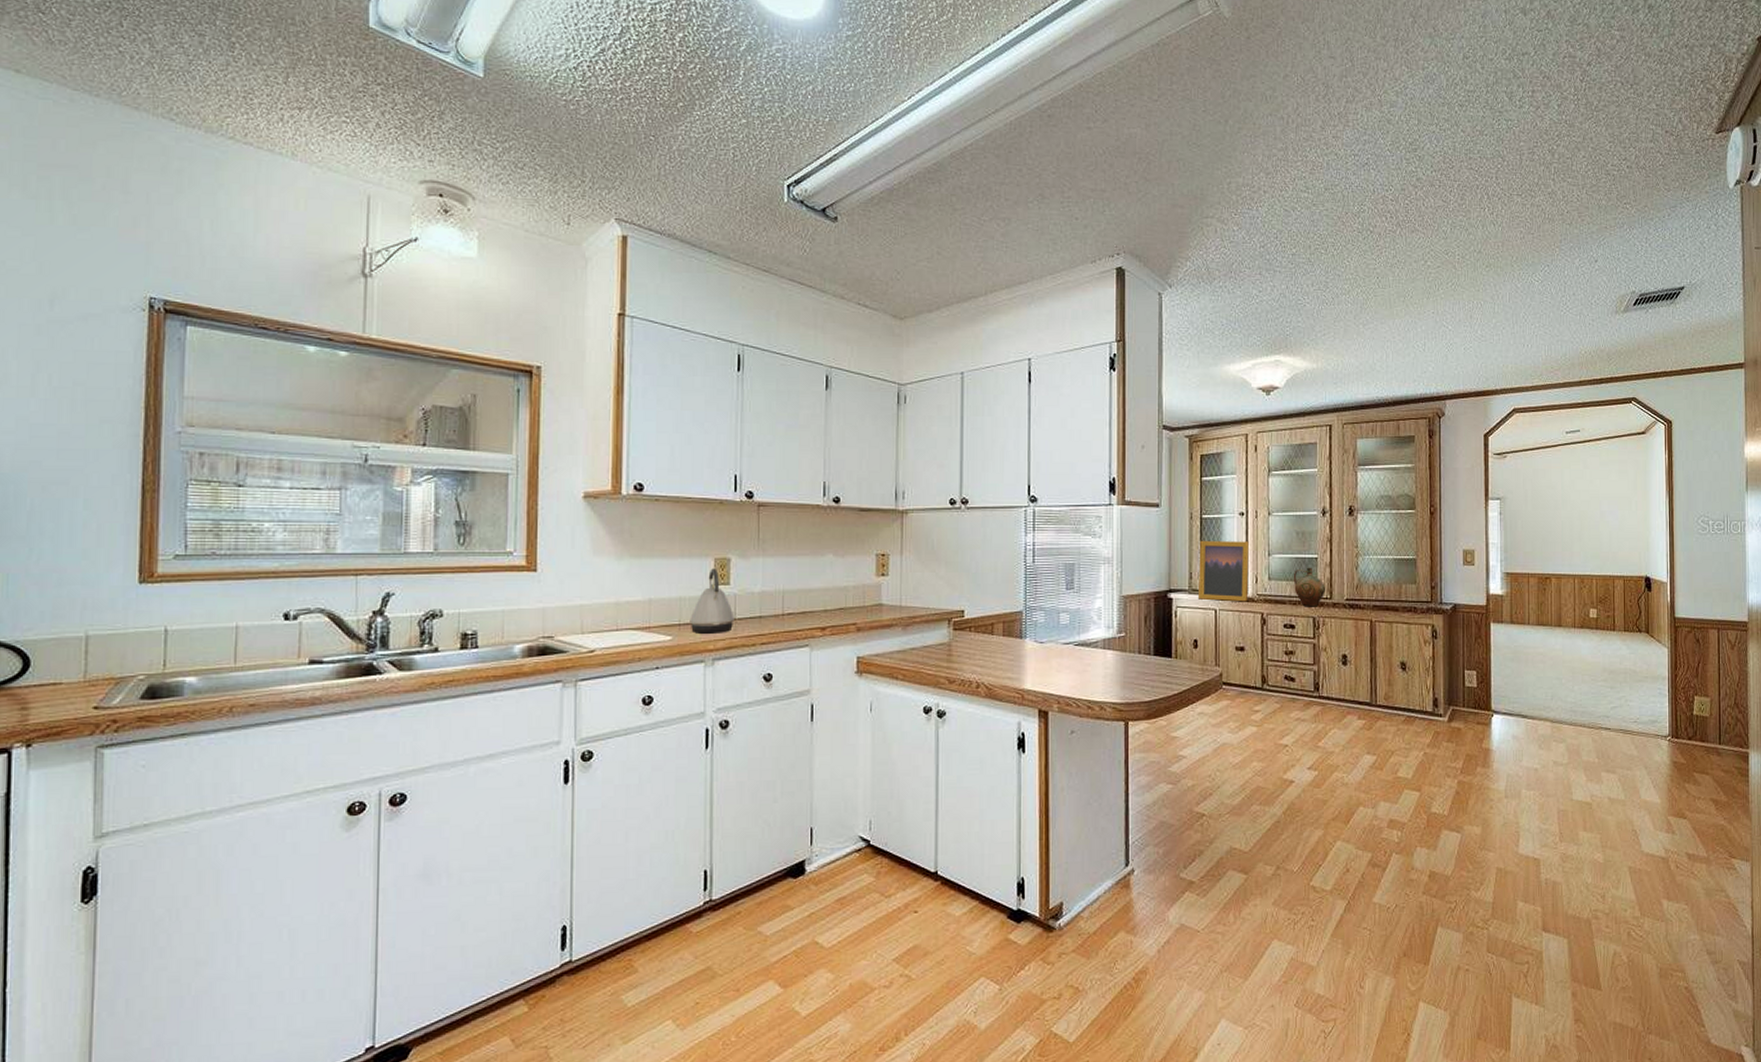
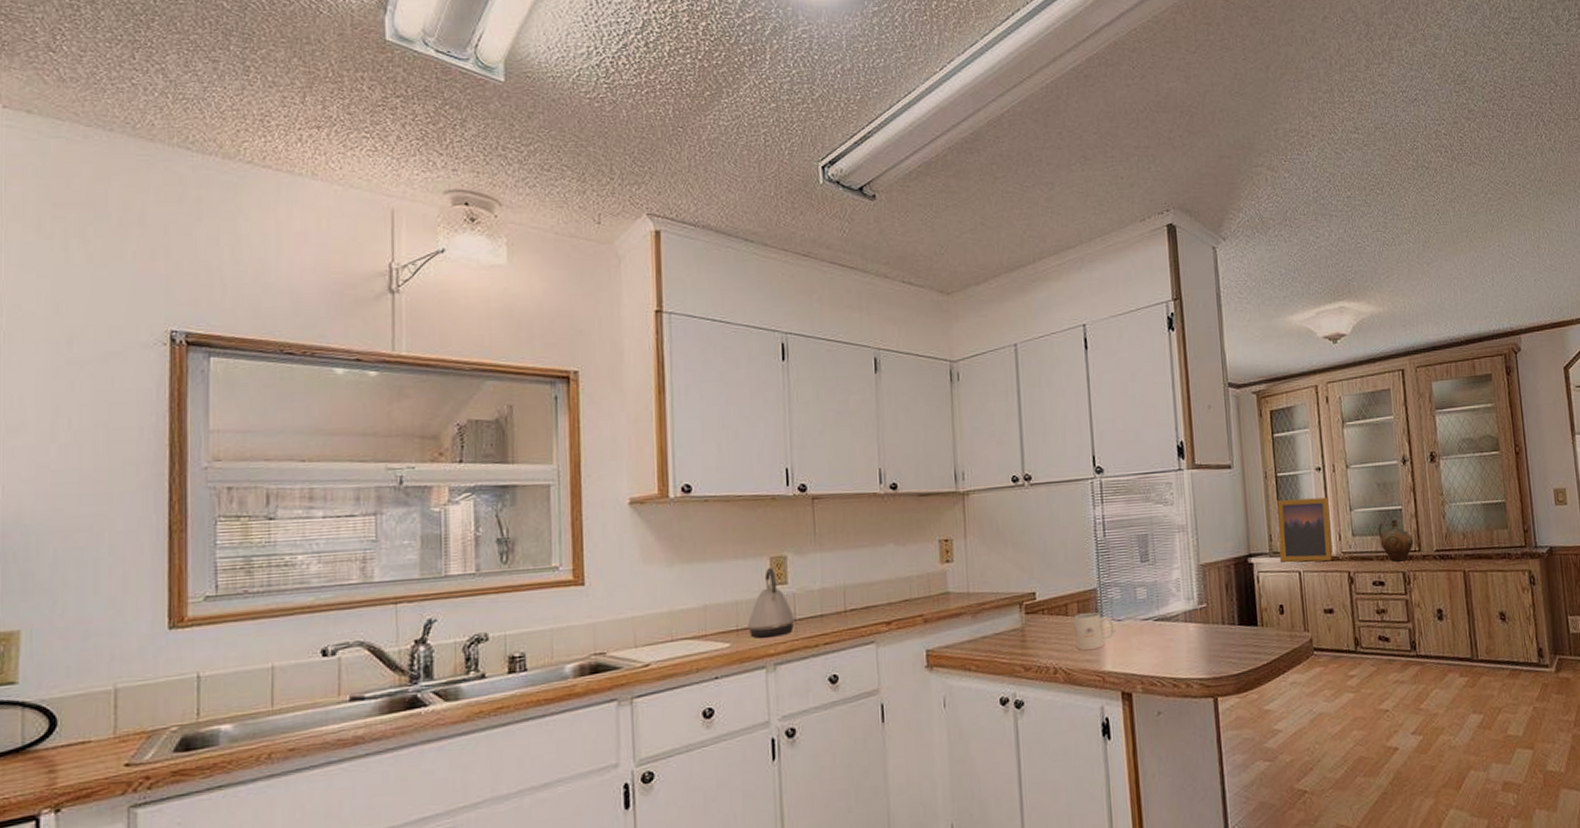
mug: none [998,632,1036,669] -> present [1073,611,1114,651]

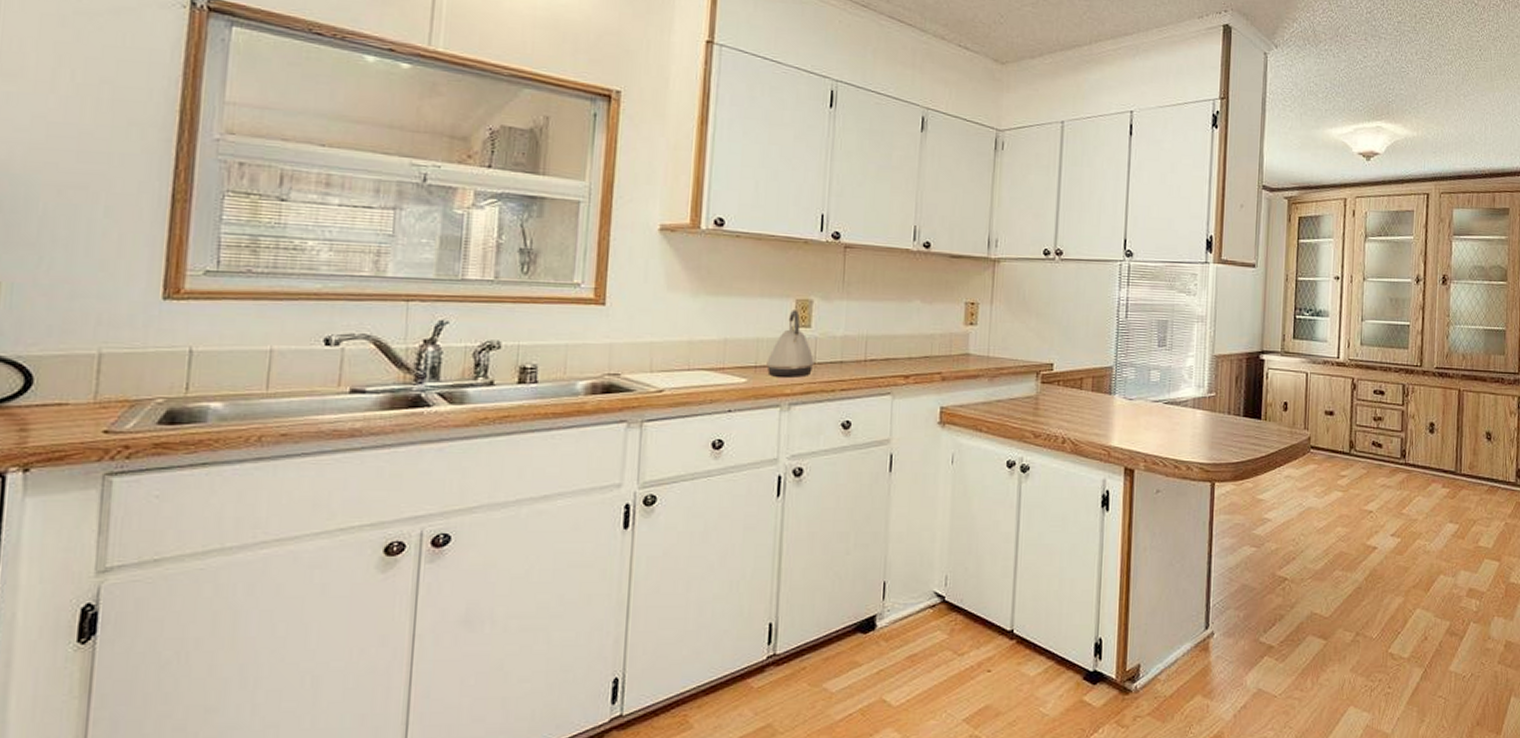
mug: present [1073,611,1114,651] -> none [1086,388,1125,425]
picture frame: present [1277,497,1332,563] -> none [1290,303,1343,366]
ceramic jug: present [1378,519,1413,562] -> none [1385,334,1416,374]

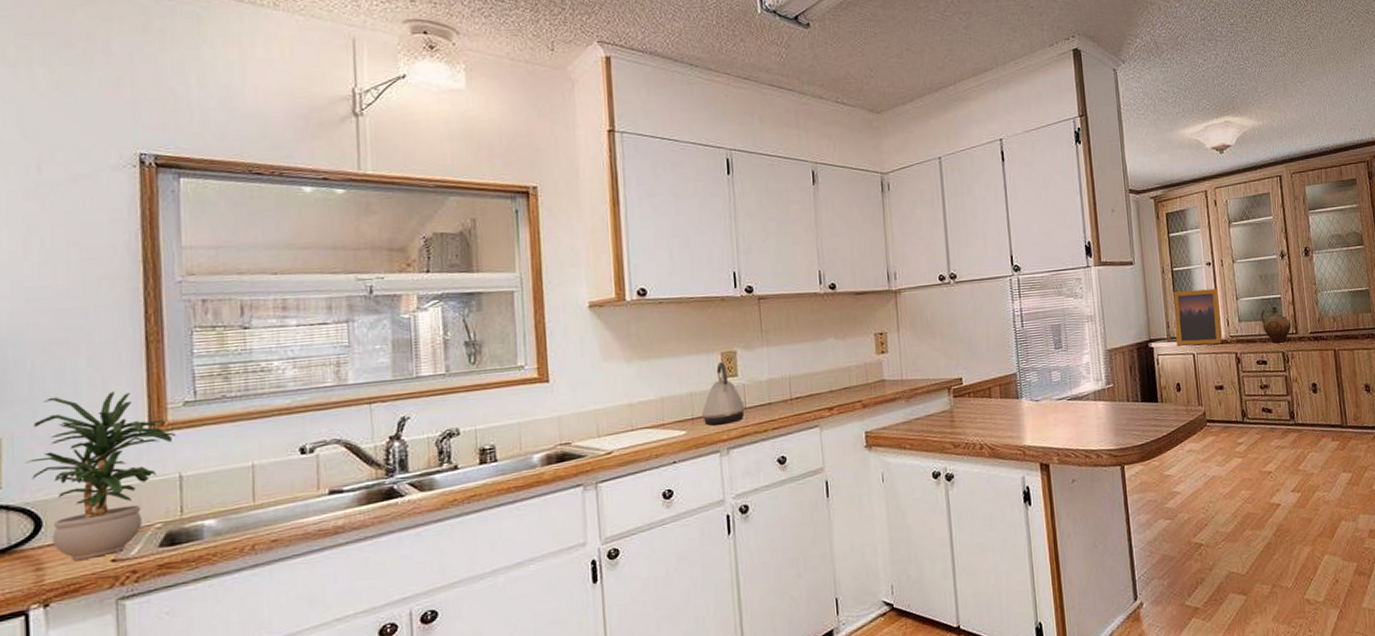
potted plant: none [24,245,192,426] -> present [26,391,177,560]
picture frame: none [1290,303,1343,366] -> present [1173,288,1222,346]
ceramic jug: none [1385,334,1416,374] -> present [1261,306,1291,343]

